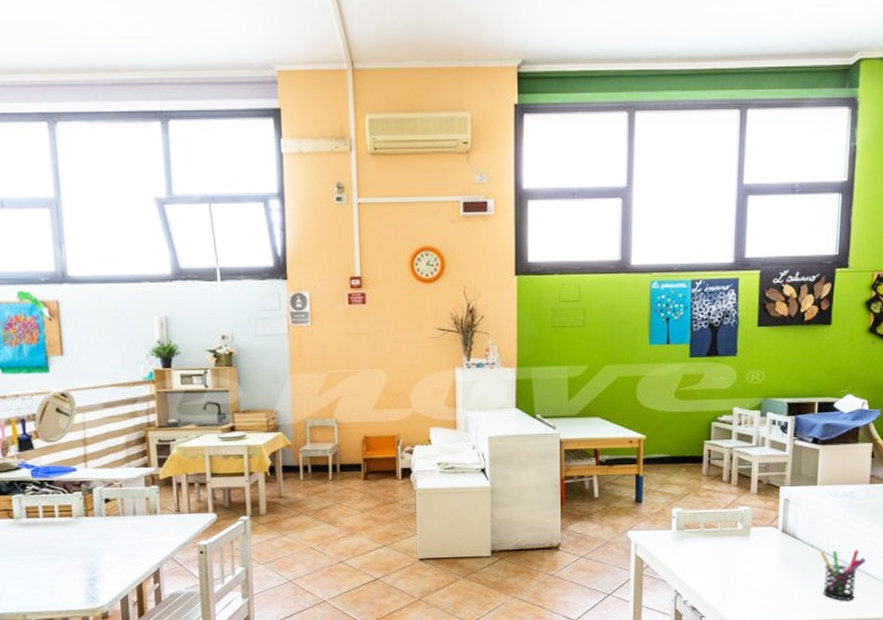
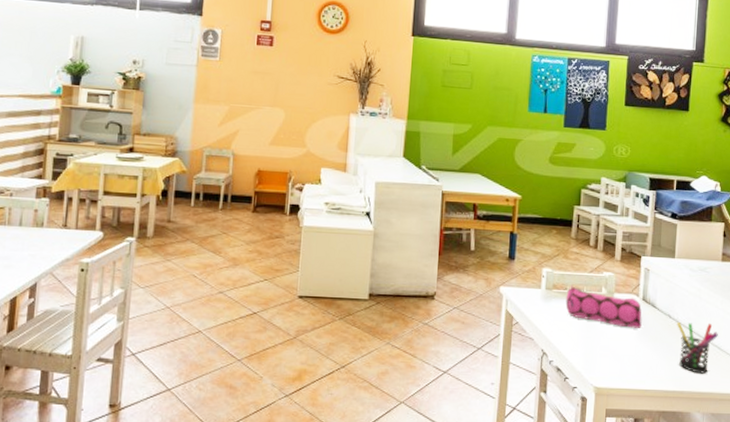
pencil case: none [698,522,782,562] -> present [565,284,642,330]

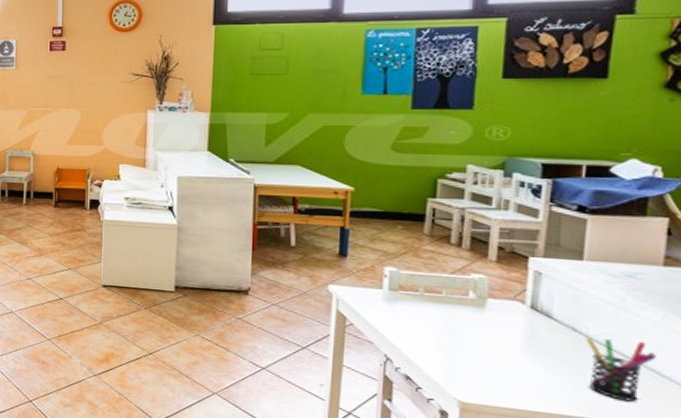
pencil case: present [565,284,642,330] -> none [416,286,530,342]

